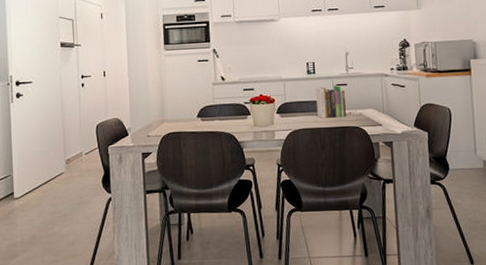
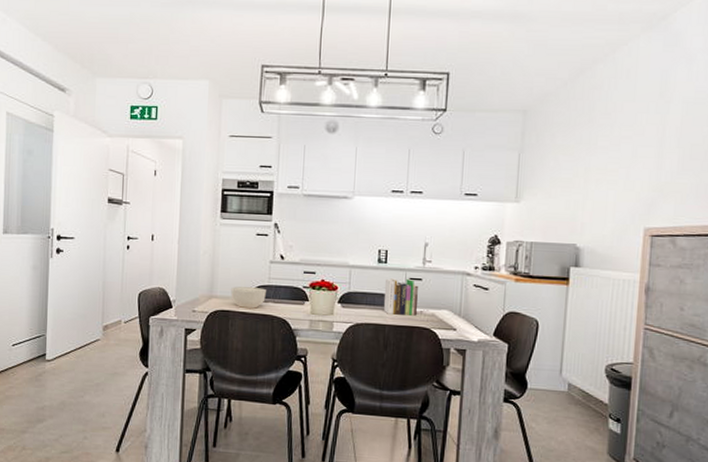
bowl: none [180,108,213,129] -> present [231,286,267,310]

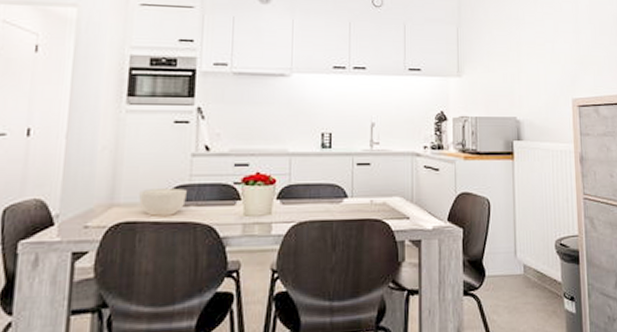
books: present [383,278,418,316] -> none [329,163,366,207]

